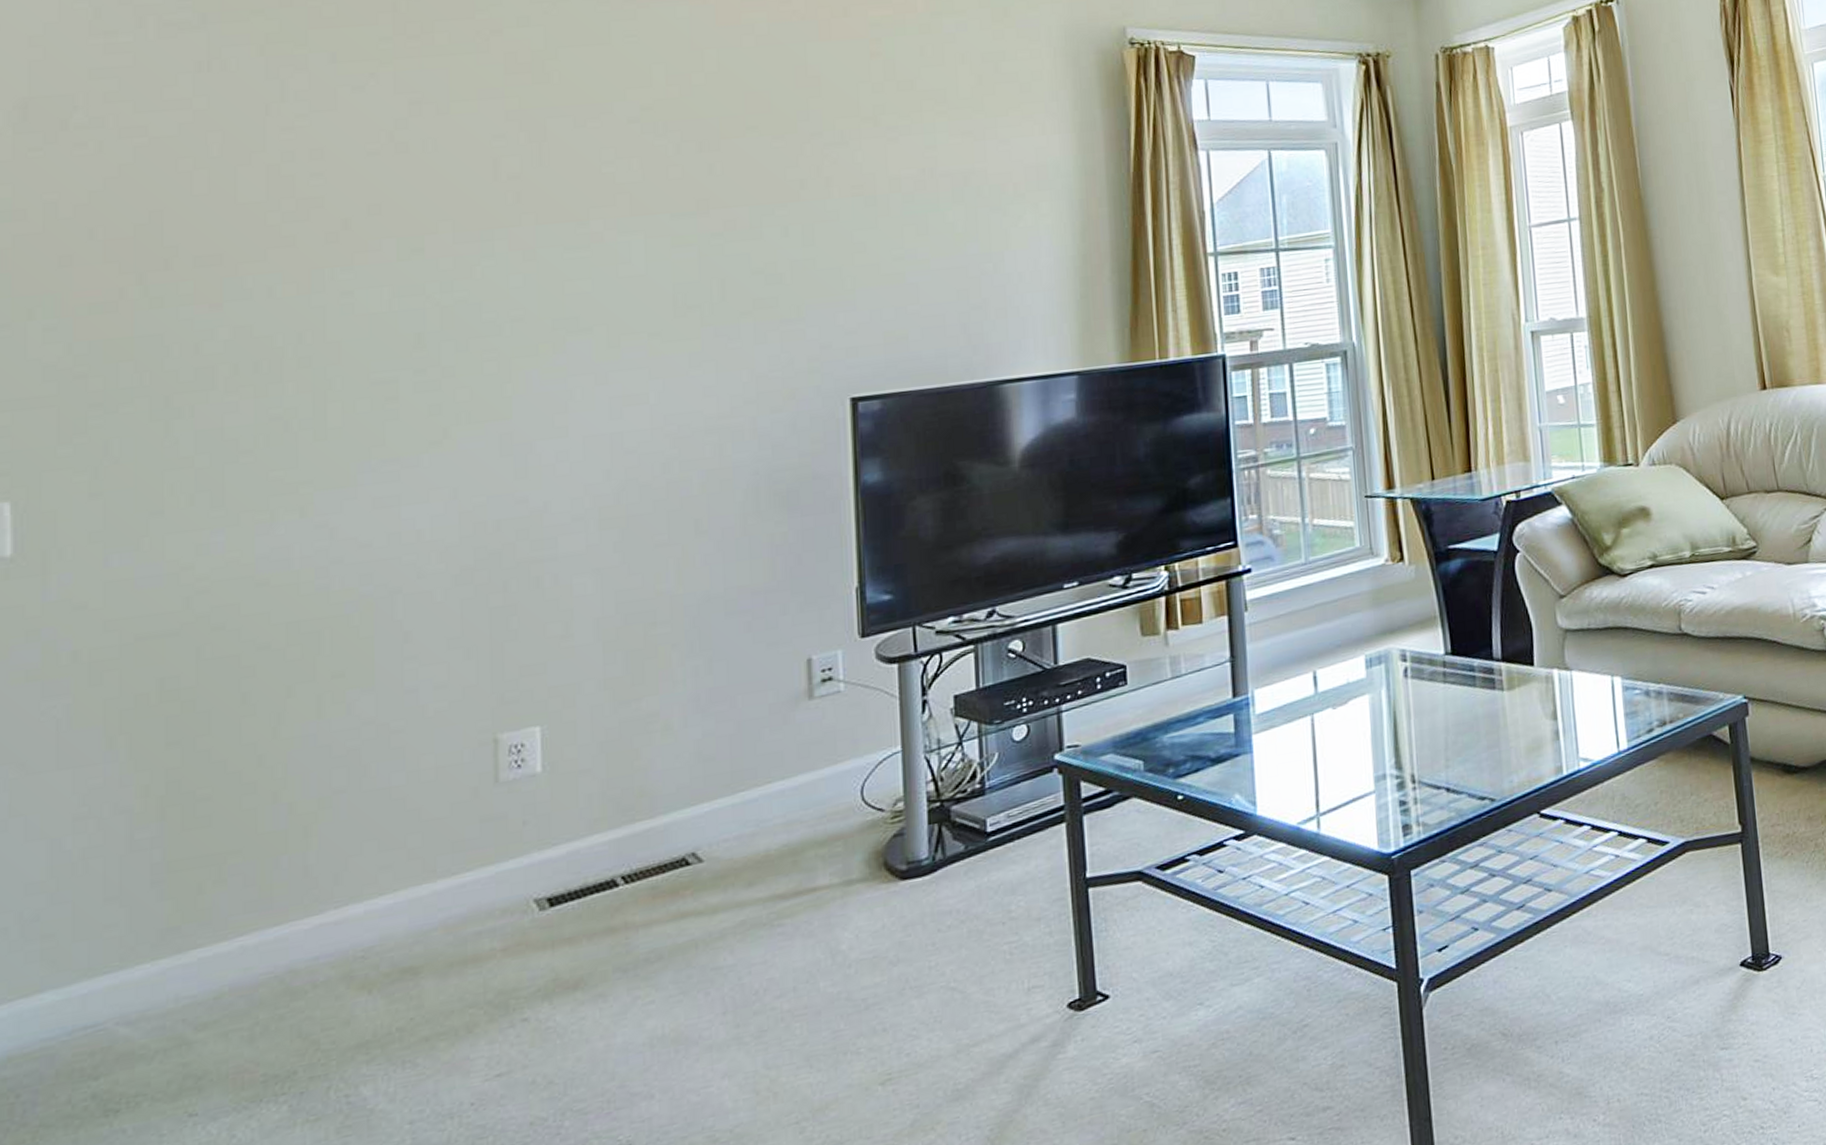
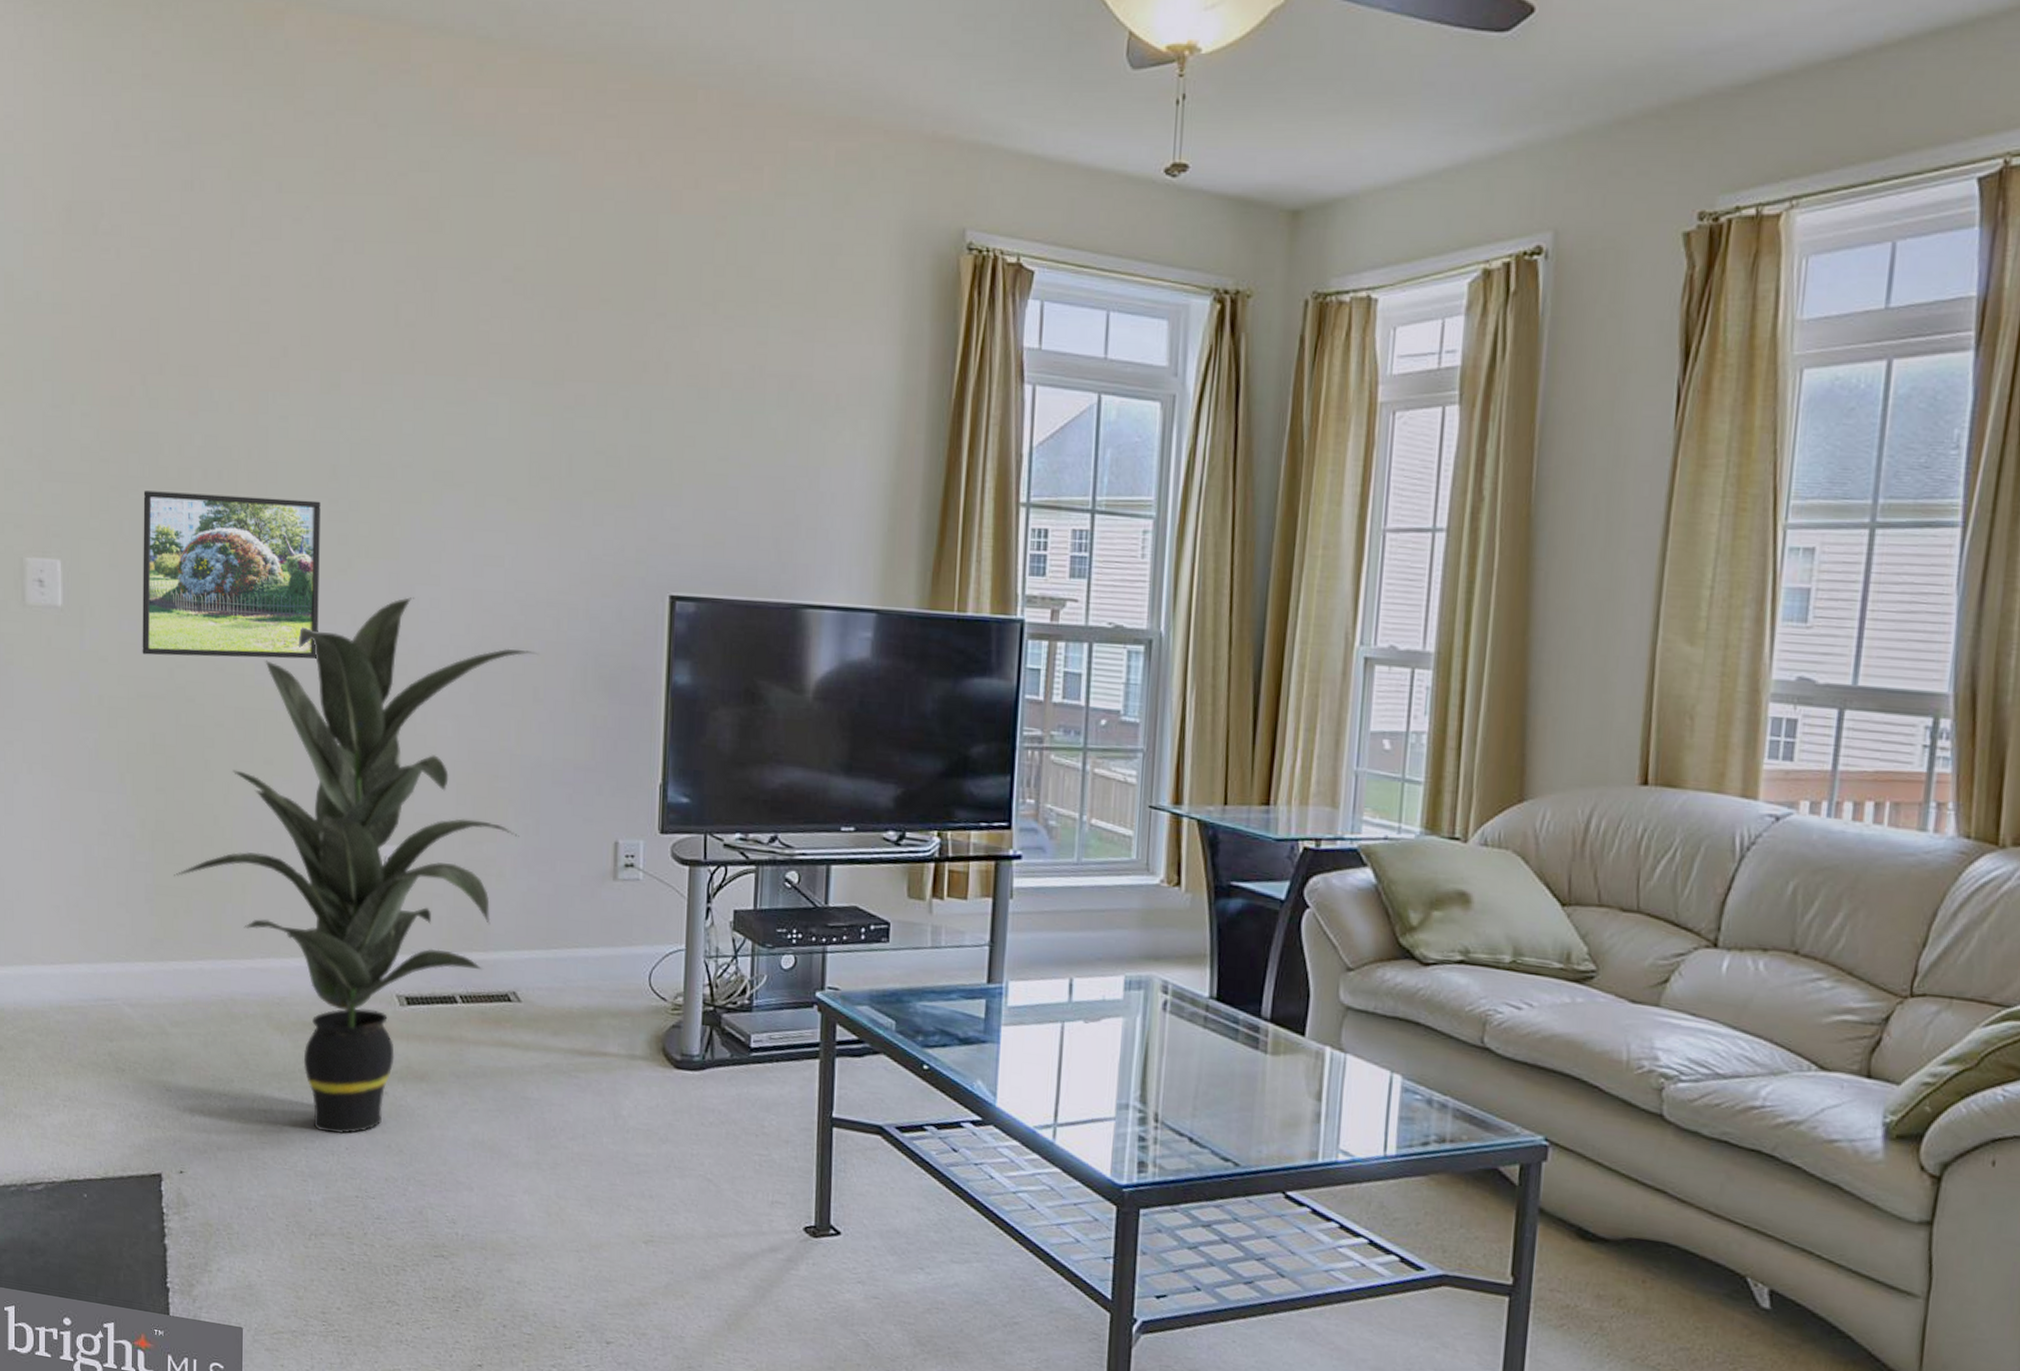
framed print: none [141,374,405,589] -> present [142,490,321,659]
indoor plant: none [197,455,698,1096] -> present [174,597,538,1135]

